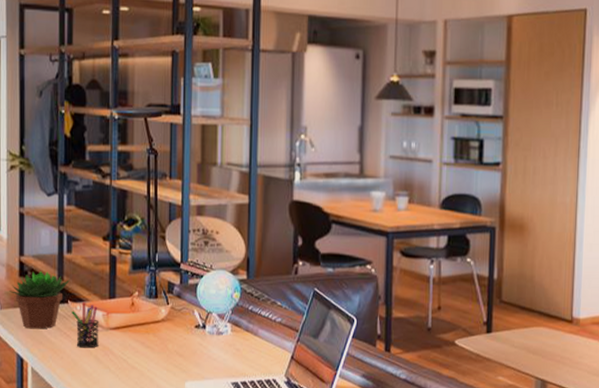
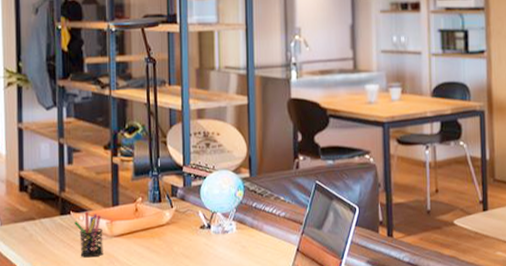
succulent plant: present [9,270,70,329] -> none [9,183,71,243]

